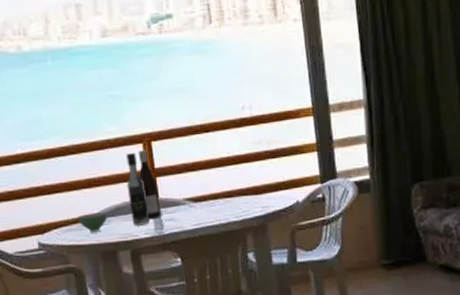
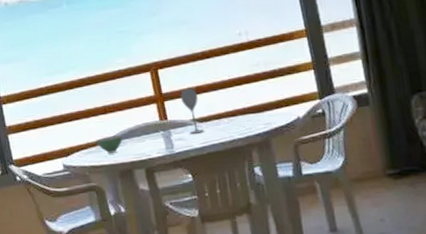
bottle: present [126,152,150,226] -> none [136,80,161,146]
bottle: present [138,150,161,219] -> none [146,78,171,140]
wineglass: none [175,164,198,215] -> present [181,88,204,135]

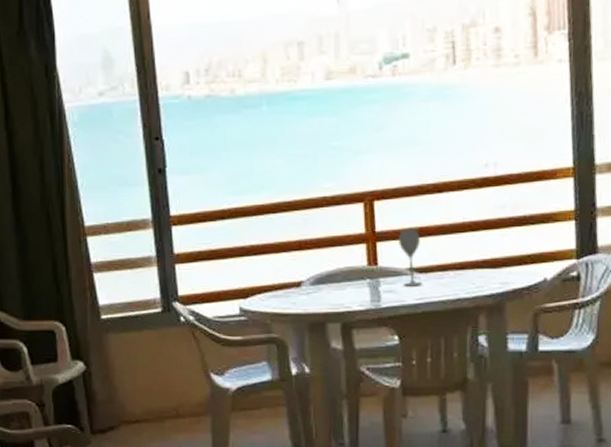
bowl: present [96,135,123,154] -> none [284,279,318,300]

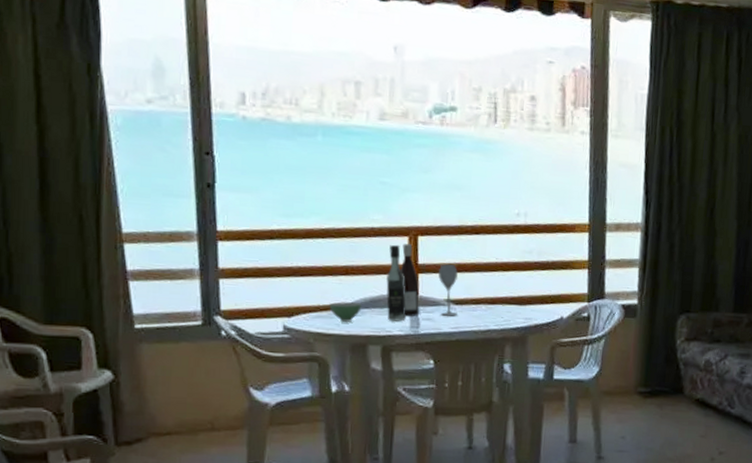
bowl: none [284,279,318,300] -> present [329,302,362,322]
bottle: none [342,212,365,296] -> present [386,244,406,322]
bottle: none [357,211,379,289] -> present [401,244,419,316]

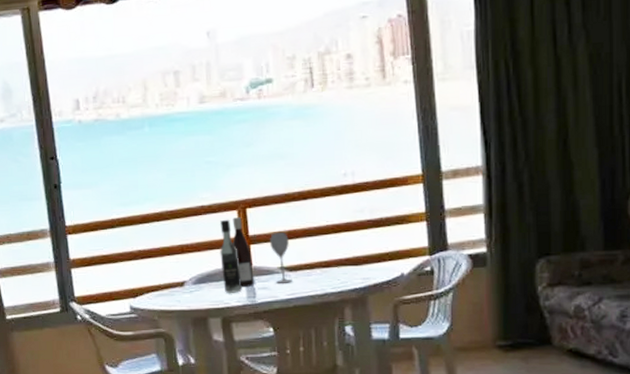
bowl: present [329,302,362,322] -> none [169,278,199,298]

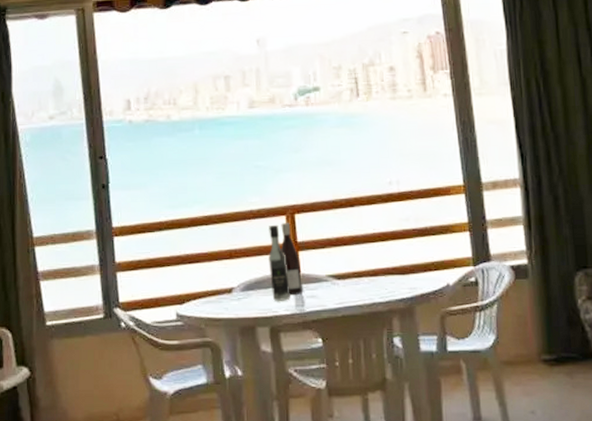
wineglass: present [270,232,292,284] -> none [318,239,341,293]

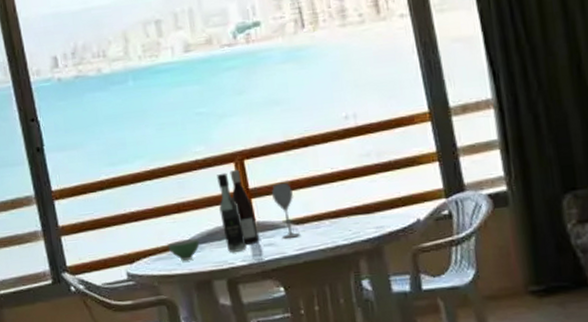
bowl: none [217,285,247,305] -> present [167,238,200,261]
wineglass: none [318,239,341,293] -> present [272,183,300,239]

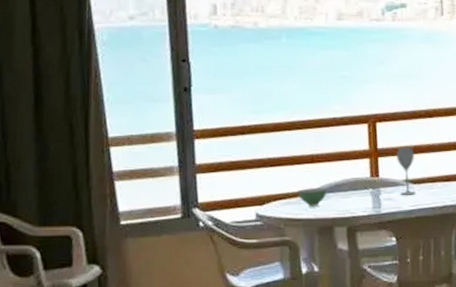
bottle: present [217,172,246,252] -> none [349,132,368,203]
bottle: present [230,170,259,245] -> none [362,131,380,197]

